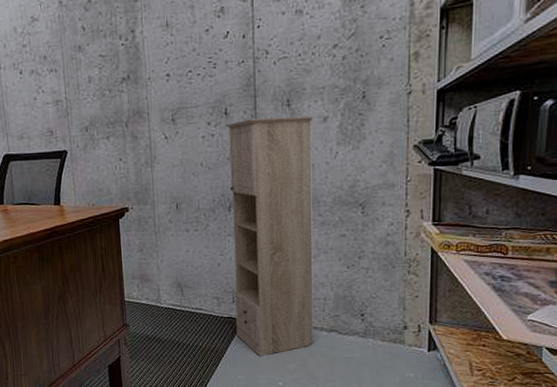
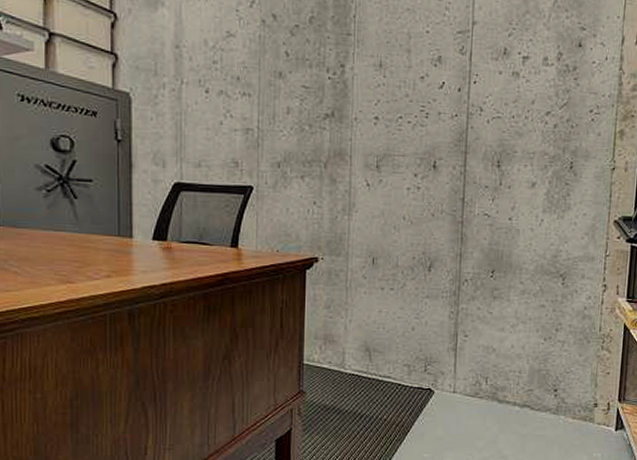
storage cabinet: present [226,116,314,357] -> none [425,175,522,433]

